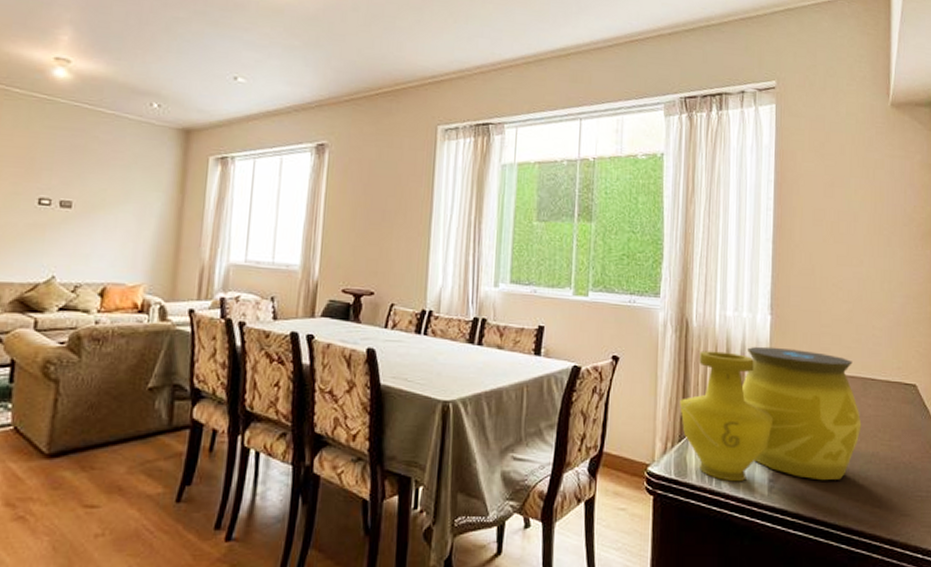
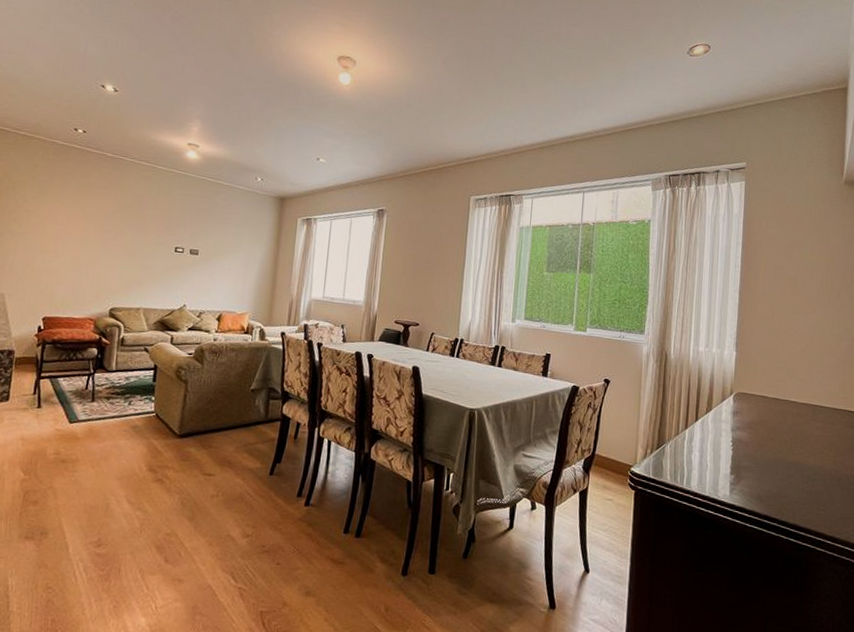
decorative vase: present [680,346,862,482] -> none [658,376,811,487]

